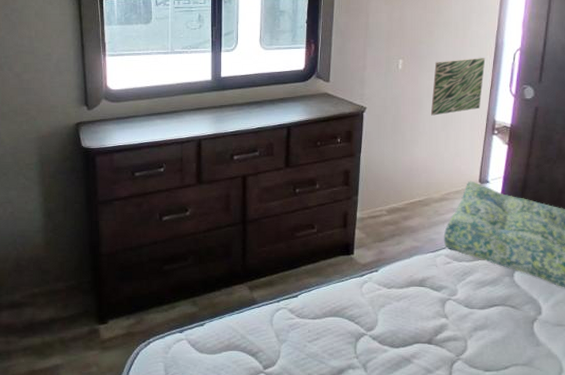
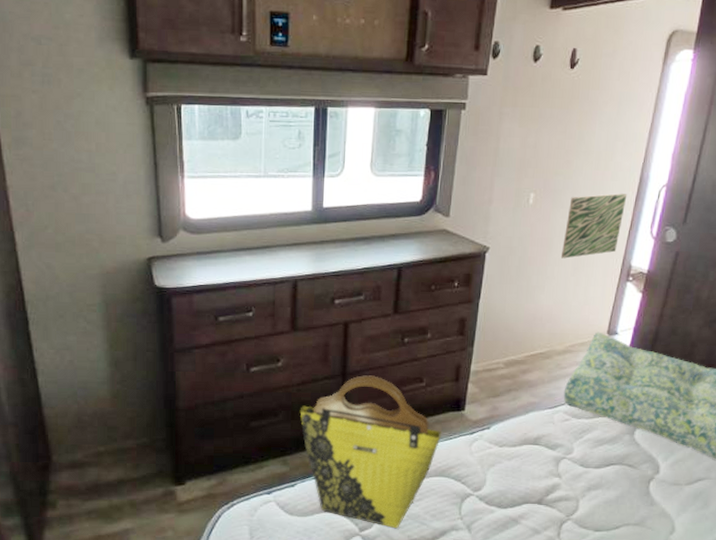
tote bag: none [206,223,334,367] -> present [300,375,441,529]

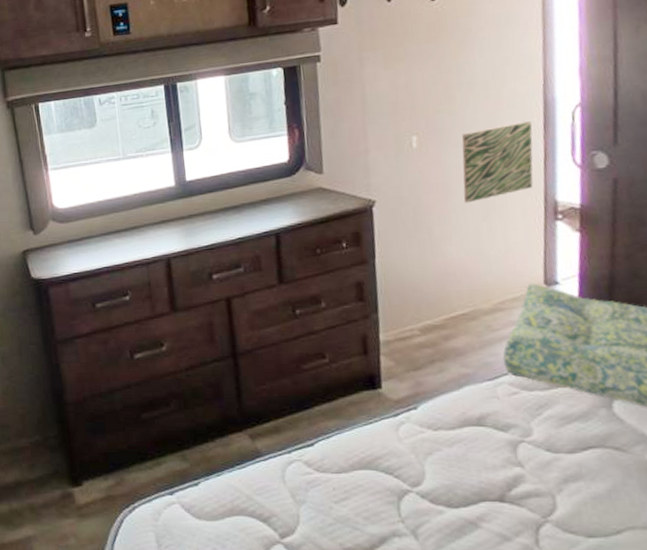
tote bag: present [300,375,441,529] -> none [192,354,359,535]

